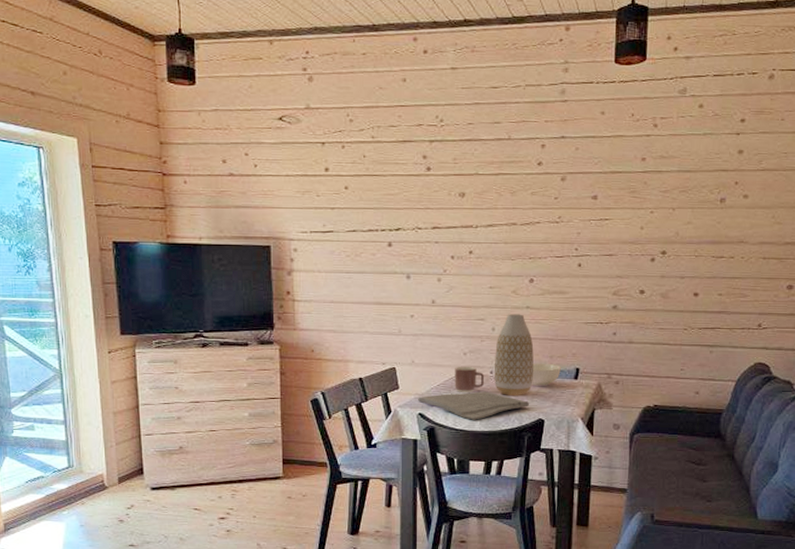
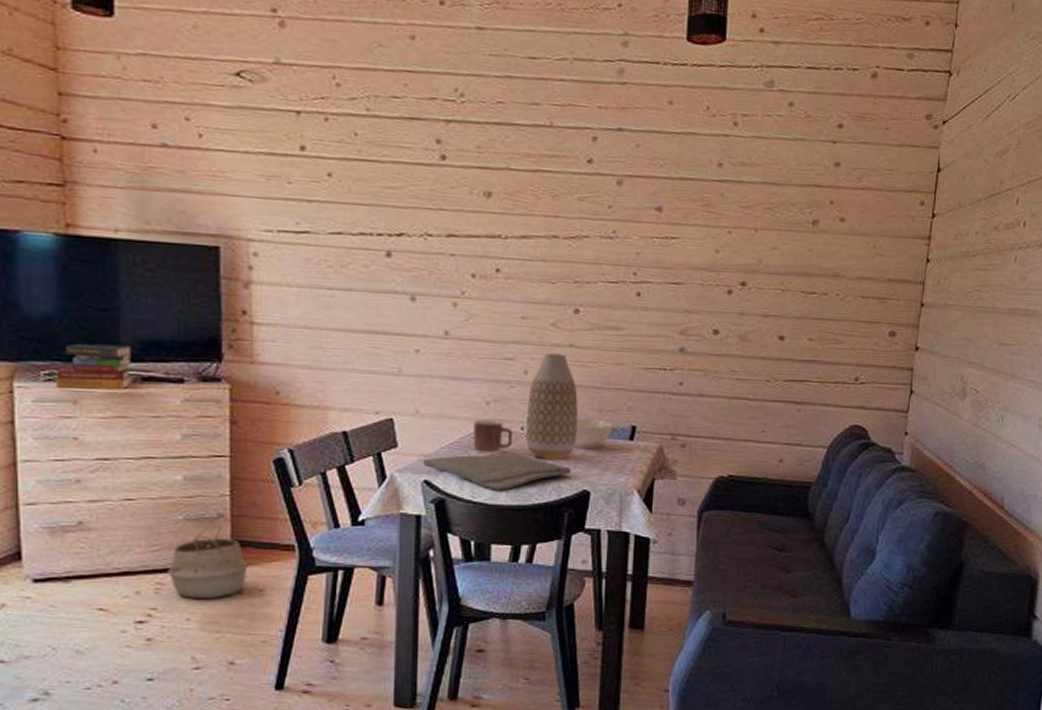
books: none [163,320,214,353] -> present [56,343,133,390]
woven basket: none [240,449,295,501] -> present [167,525,248,598]

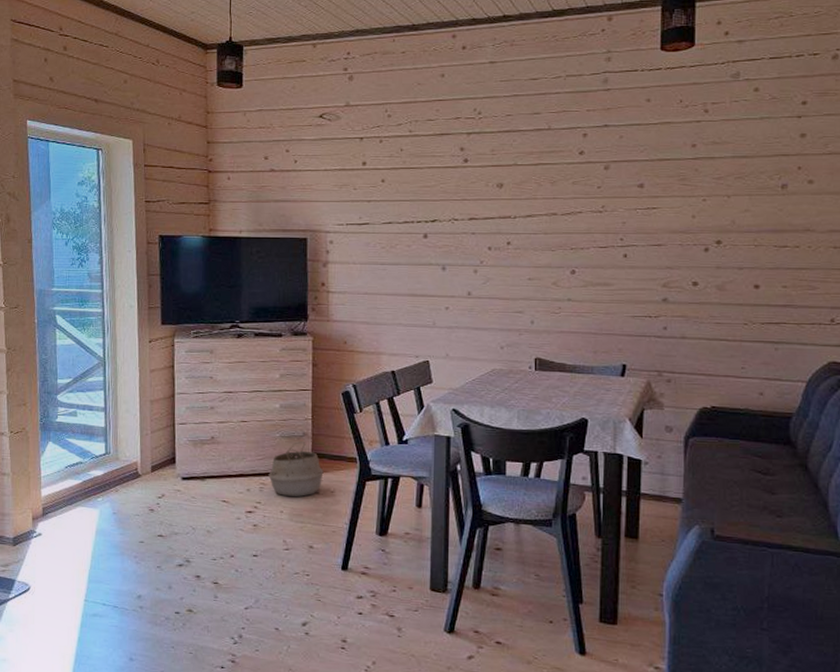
books: present [56,343,133,390] -> none [200,310,249,343]
newspaper: present [423,453,572,491] -> none [452,387,572,418]
mug: present [473,420,513,454] -> none [491,361,523,388]
vase: present [526,353,578,459] -> none [533,306,576,392]
bowl: present [575,418,614,448] -> none [574,358,607,383]

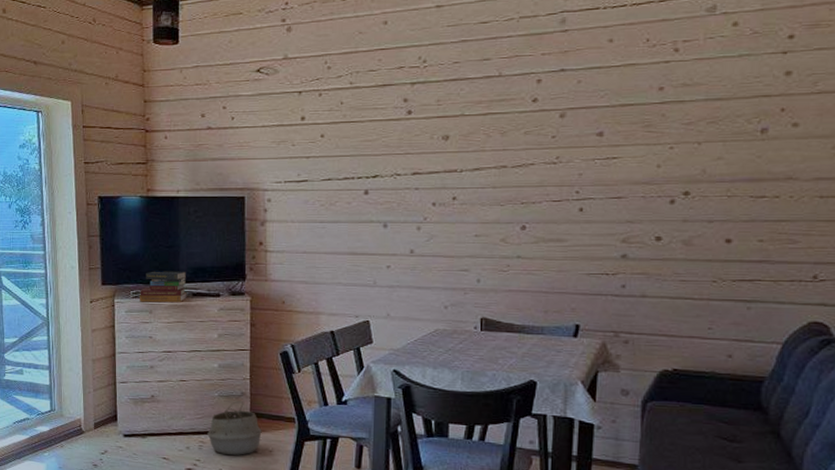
books: none [200,310,249,343] -> present [140,271,187,303]

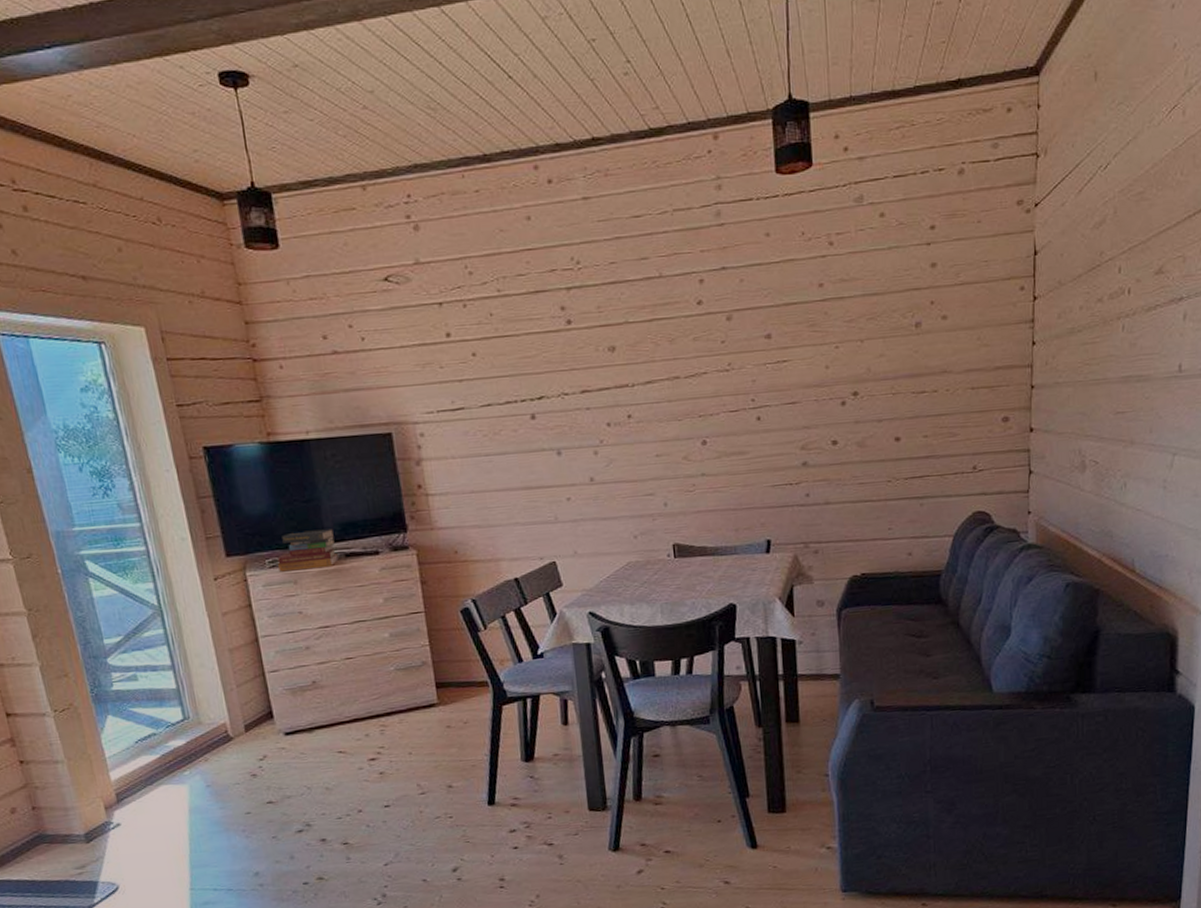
woven basket: present [207,401,262,455] -> none [388,671,453,736]

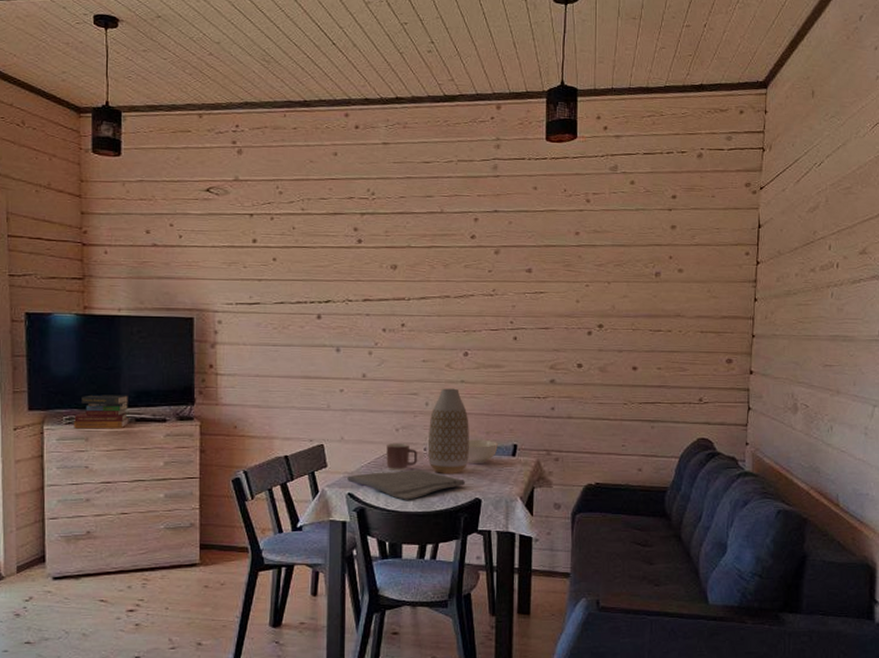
newspaper: none [586,578,718,614] -> present [347,469,466,500]
mug: none [625,551,662,583] -> present [386,443,418,471]
vase: none [670,483,719,580] -> present [428,388,469,473]
bowl: none [715,538,751,566] -> present [468,439,499,463]

